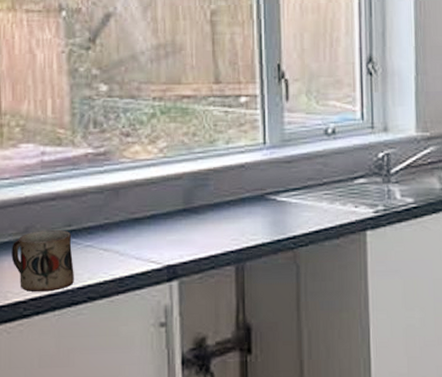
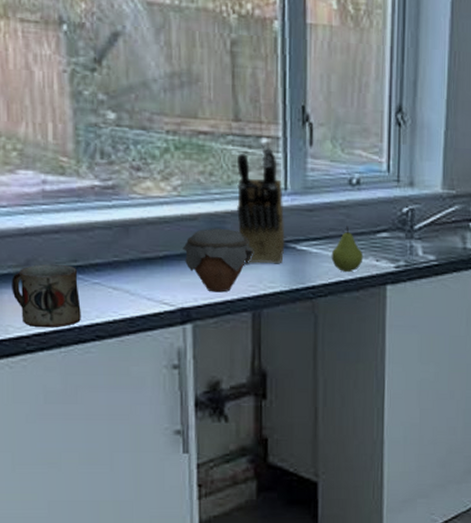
jar: none [169,185,235,248] -> present [183,228,253,293]
knife block: none [219,106,266,219] -> present [237,148,285,264]
fruit: none [310,175,342,220] -> present [331,226,364,272]

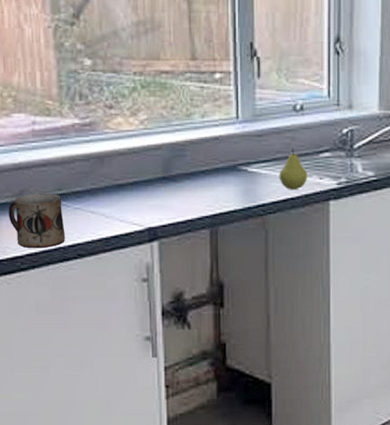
jar: present [183,228,253,293] -> none [149,155,210,213]
knife block: present [237,148,285,264] -> none [195,82,238,187]

